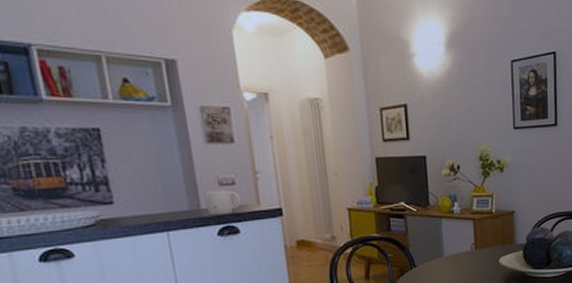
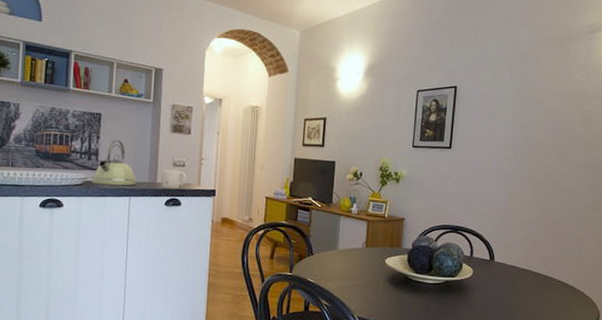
kettle: none [106,161,174,222] -> present [90,140,137,186]

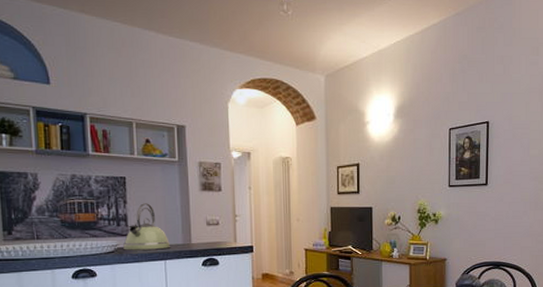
mug: present [161,169,187,189] -> none [195,229,223,249]

